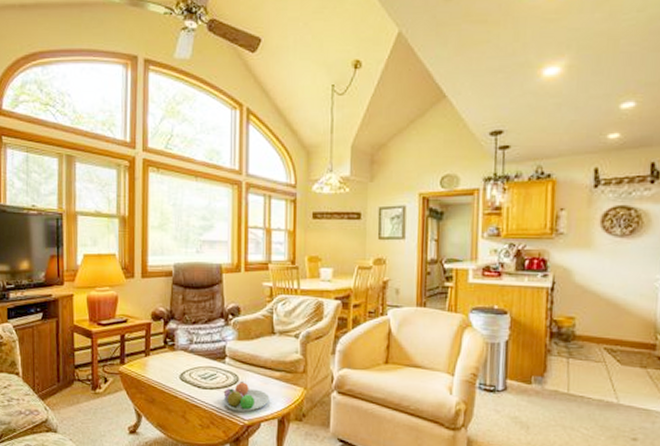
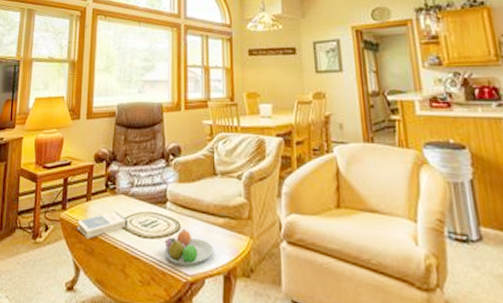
hardback book: none [137,365,188,390] -> present [77,211,128,240]

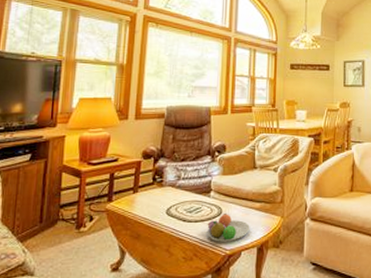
hardback book: present [77,211,128,240] -> none [123,201,174,226]

